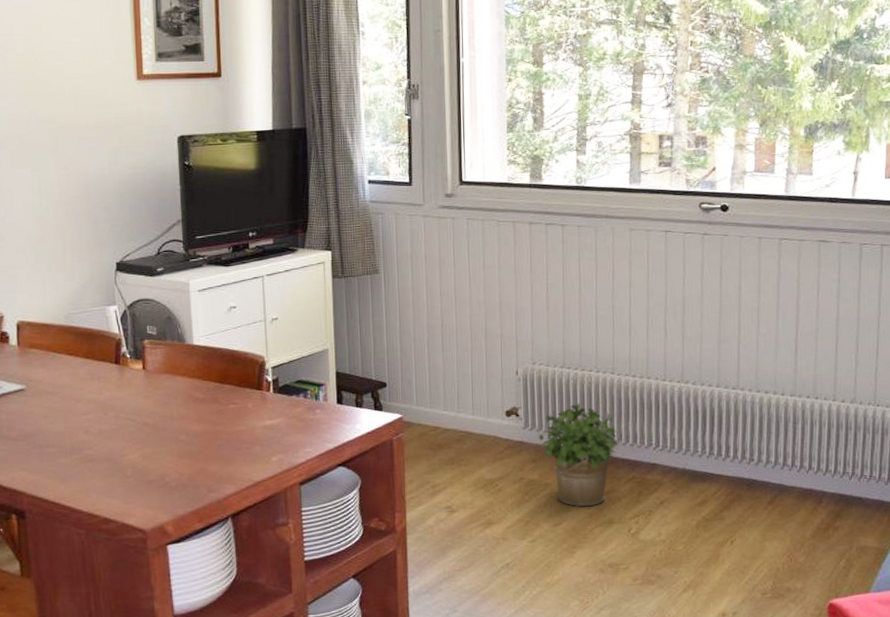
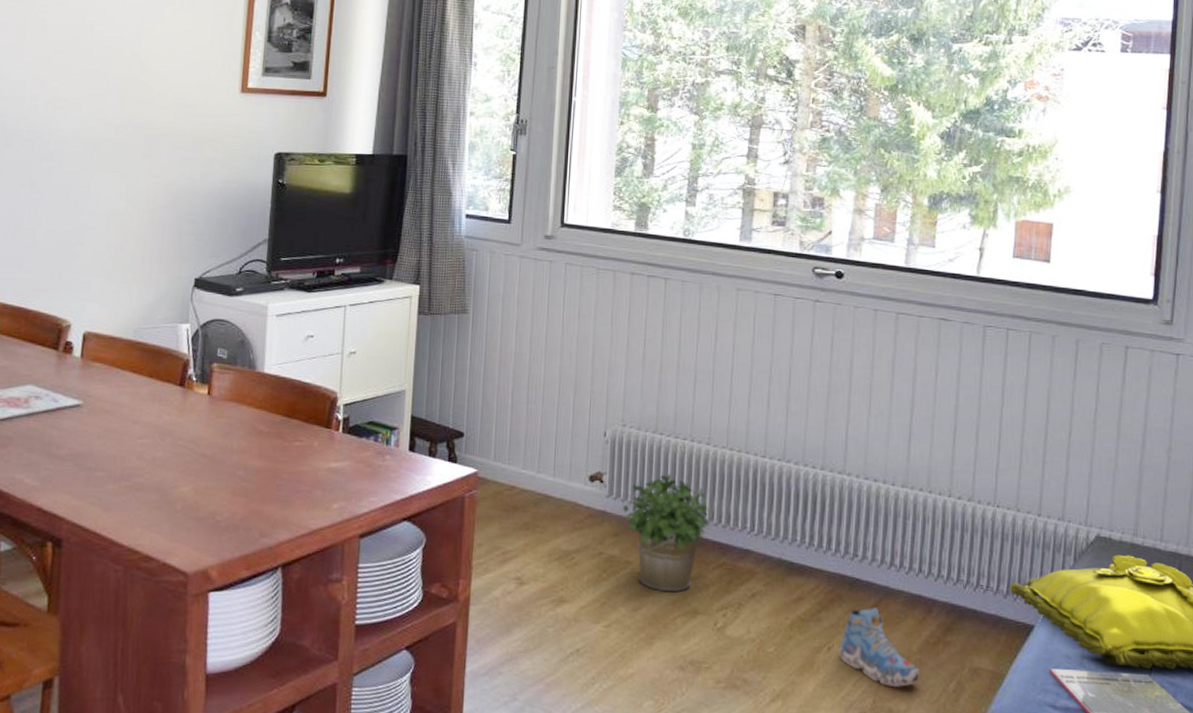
shoe: none [741,503,813,570] -> present [839,608,919,688]

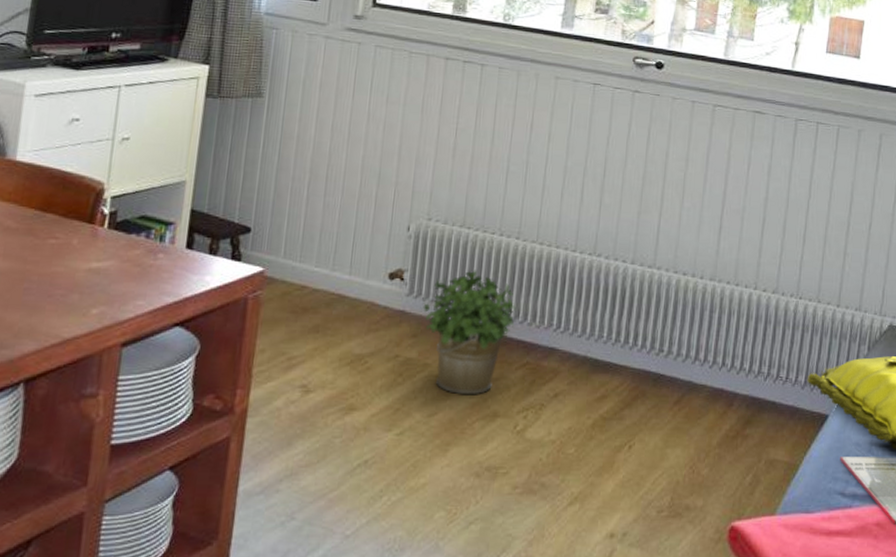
shoe: present [839,608,919,688] -> none [639,403,718,484]

